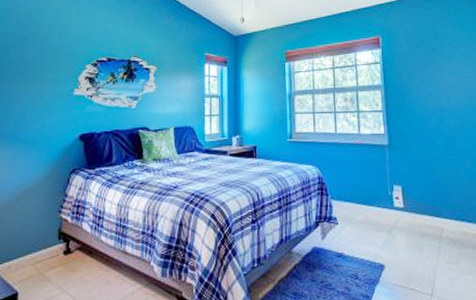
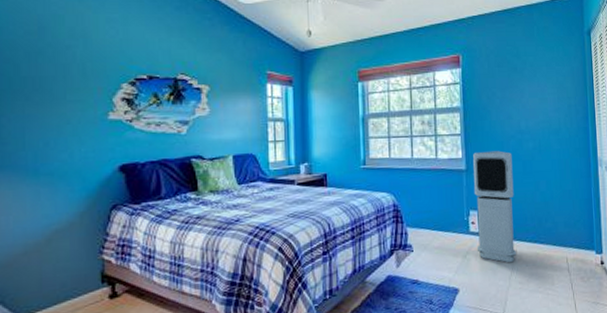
air purifier: none [395,127,444,241] -> present [473,150,517,263]

